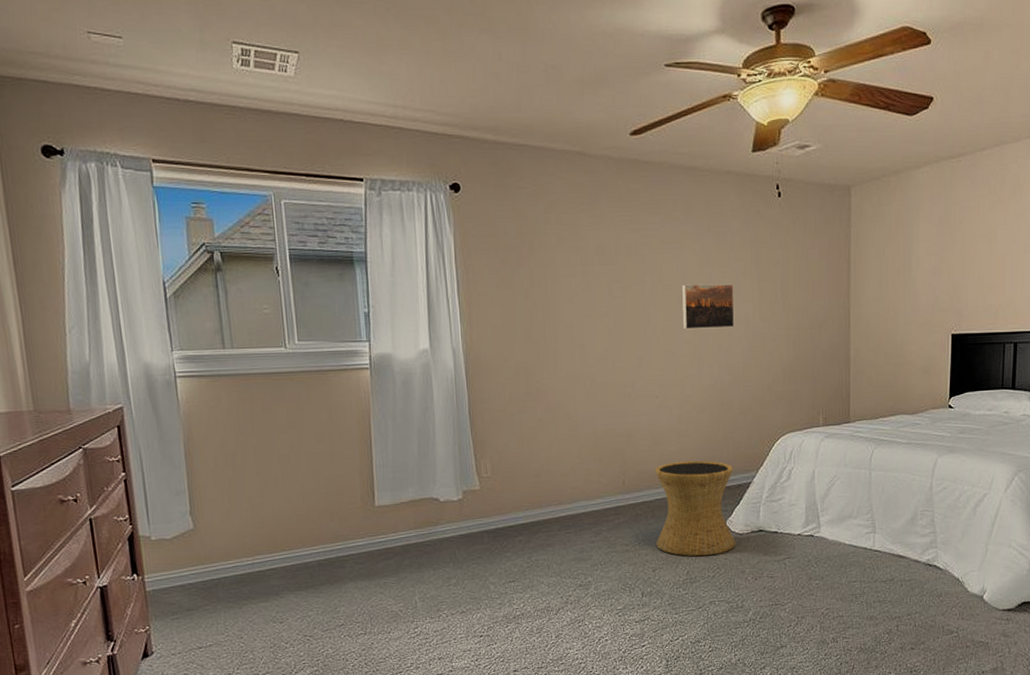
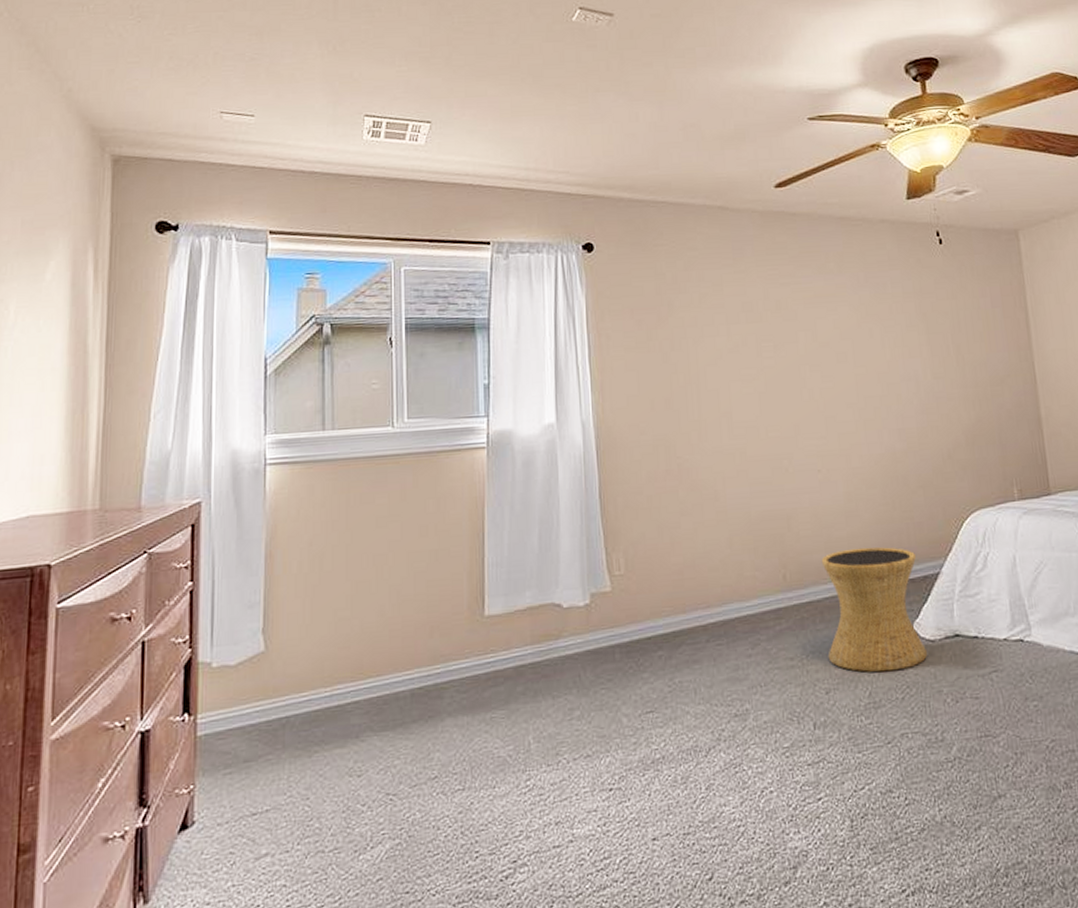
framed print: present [682,283,735,330] -> none [840,338,904,392]

